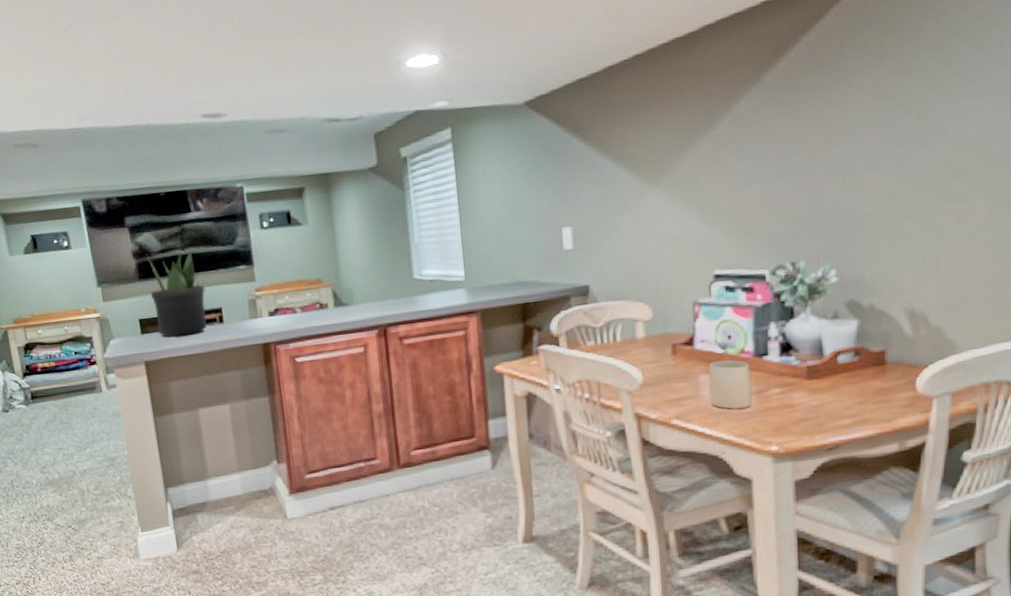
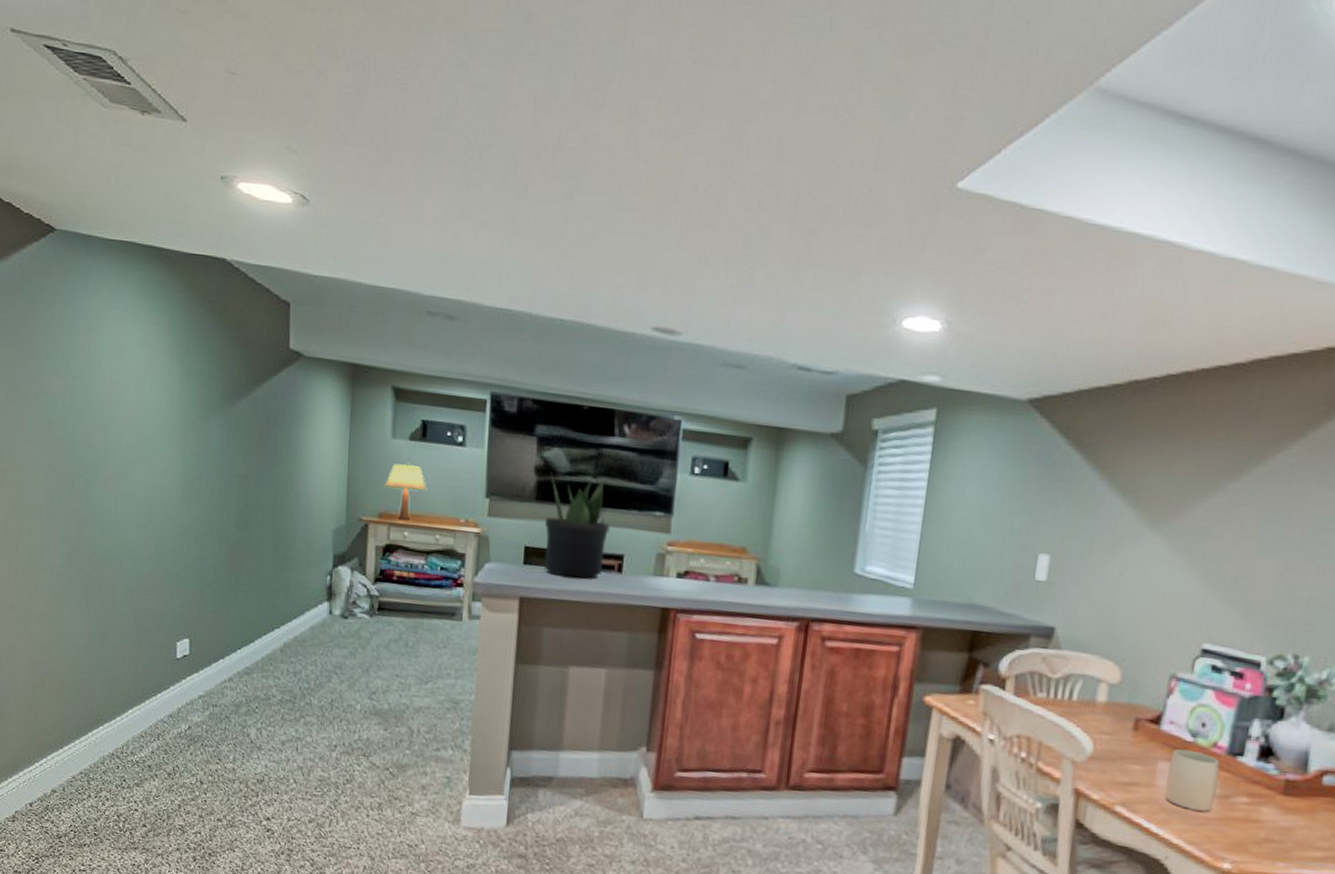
table lamp: none [13,274,48,322] -> present [385,463,426,522]

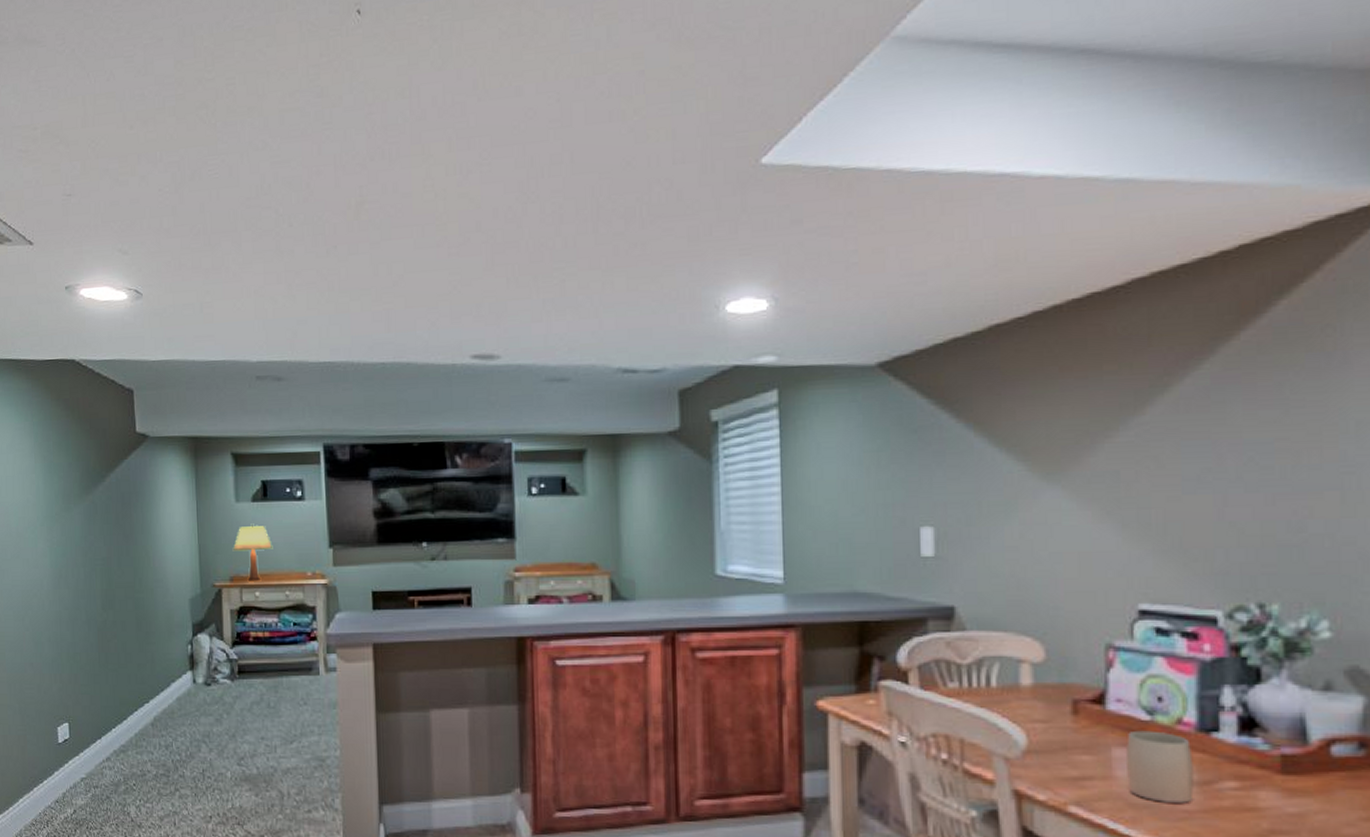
planter: present [544,471,610,579] -> none [388,513,454,617]

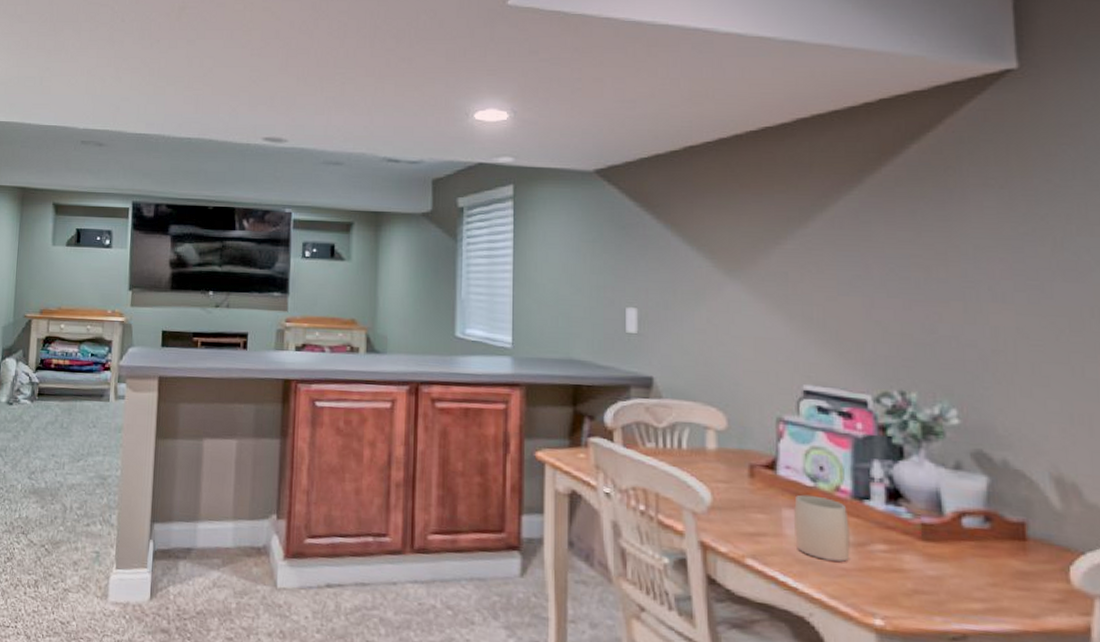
table lamp: present [233,525,272,582] -> none [46,266,80,315]

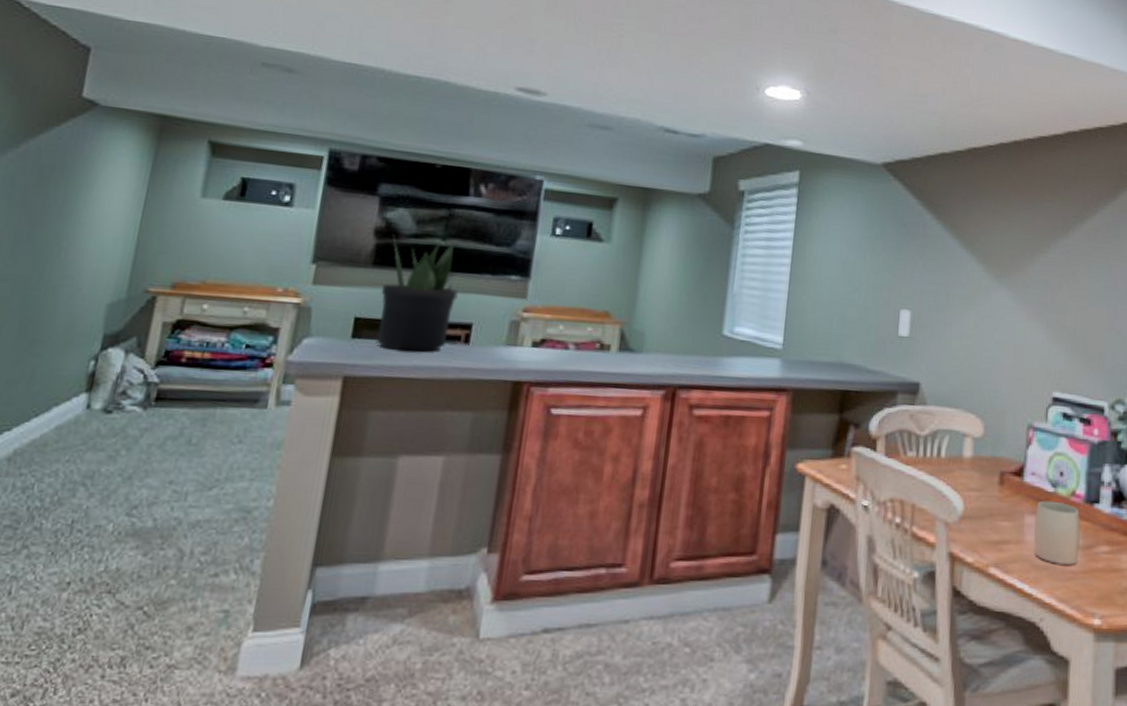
planter: none [178,264,235,357] -> present [377,233,458,352]

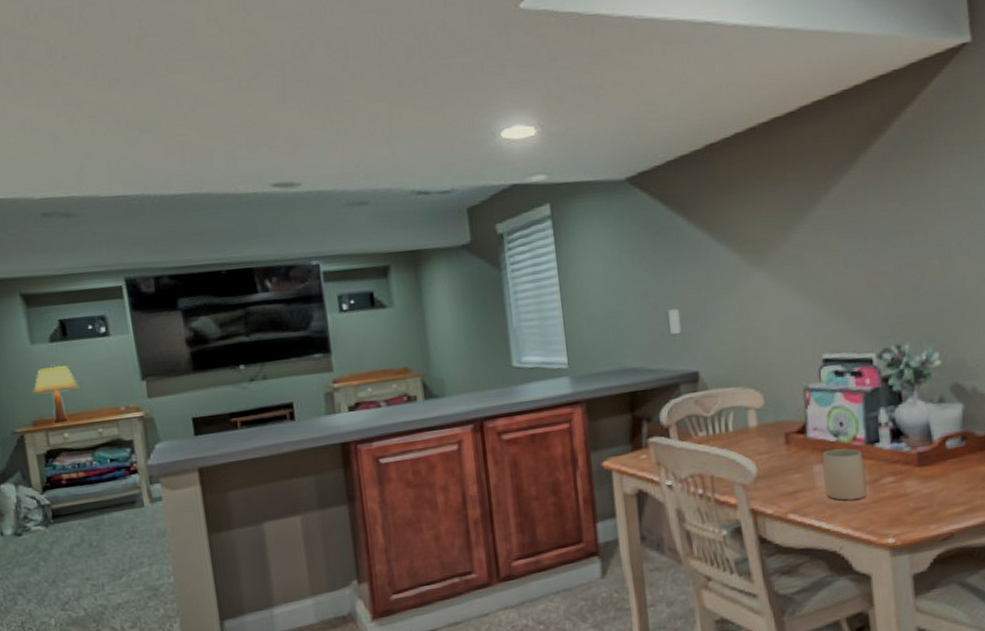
table lamp: none [185,226,238,292] -> present [33,366,78,424]
planter: present [377,233,458,352] -> none [201,336,275,439]

